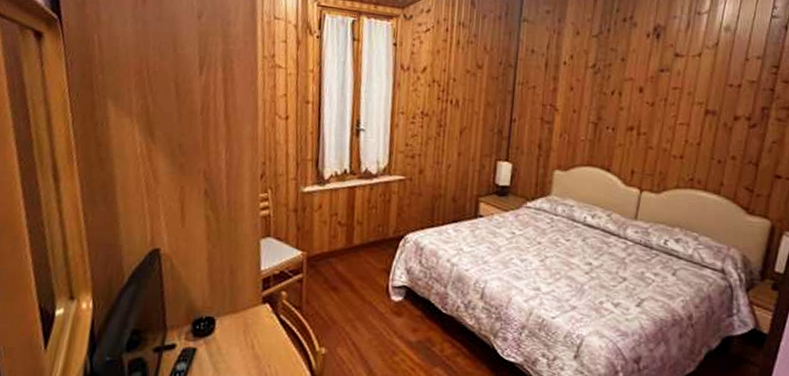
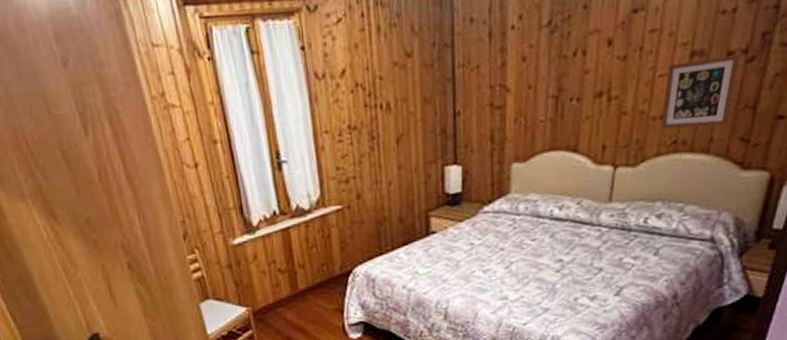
picture frame: none [680,117,744,175] -> present [661,53,740,130]

